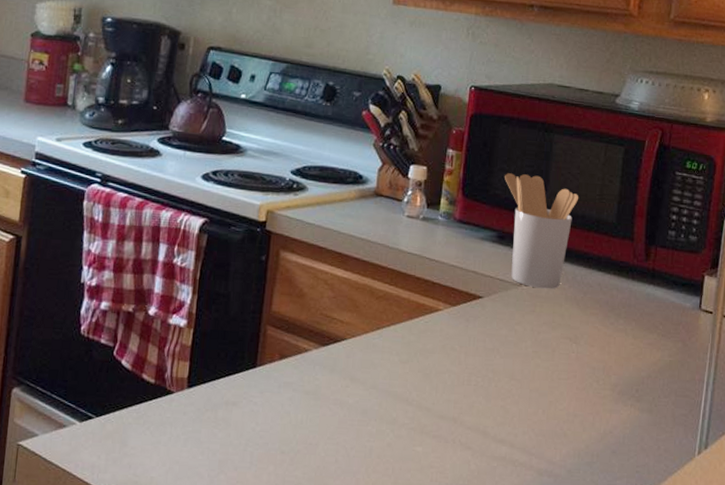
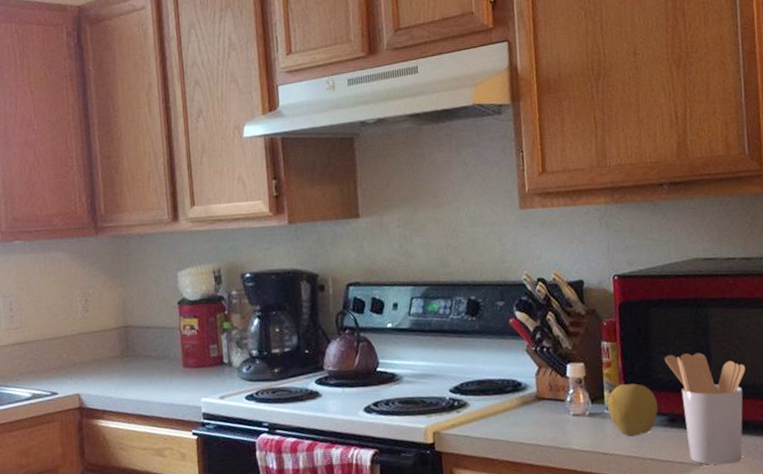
fruit: none [442,194,491,247] -> present [607,383,658,437]

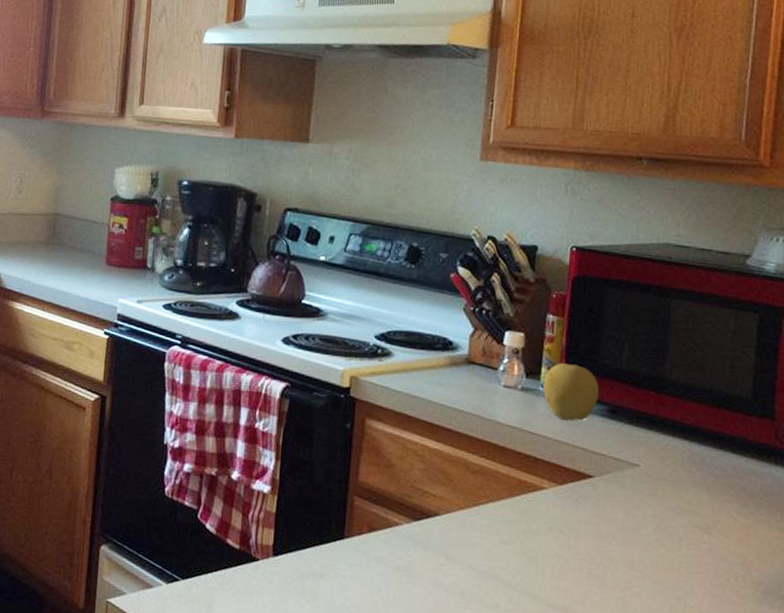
utensil holder: present [665,352,746,465] -> none [615,341,705,471]

